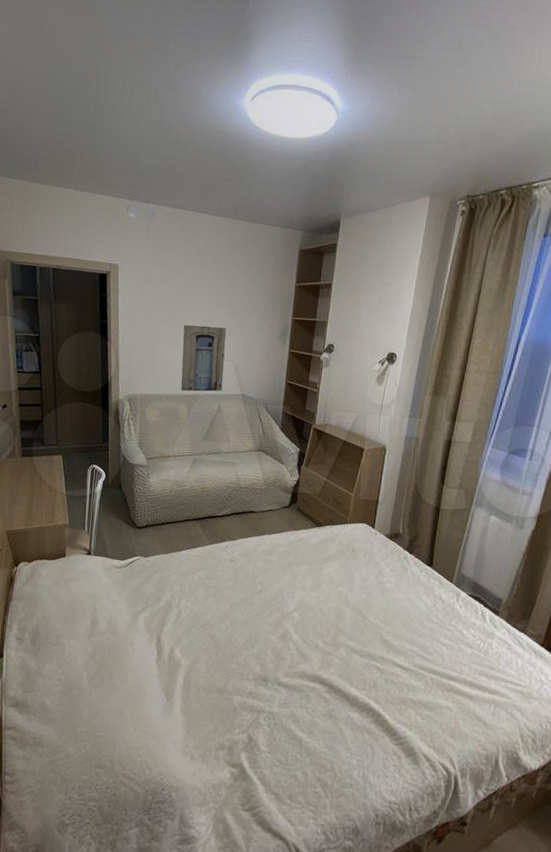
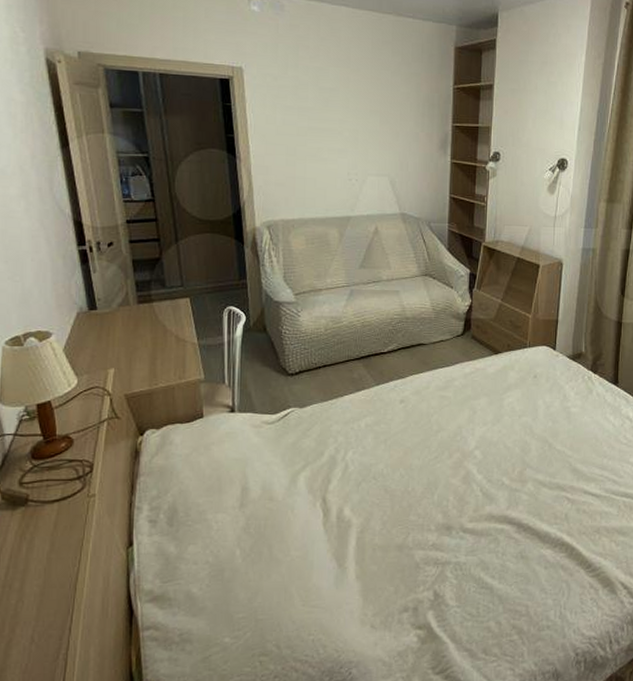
wall art: present [181,325,226,392] -> none [327,136,379,214]

